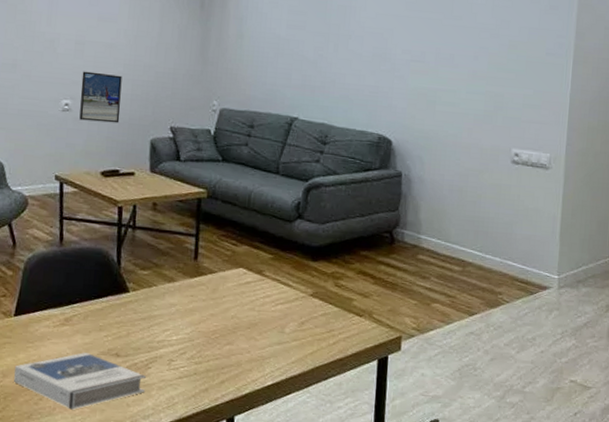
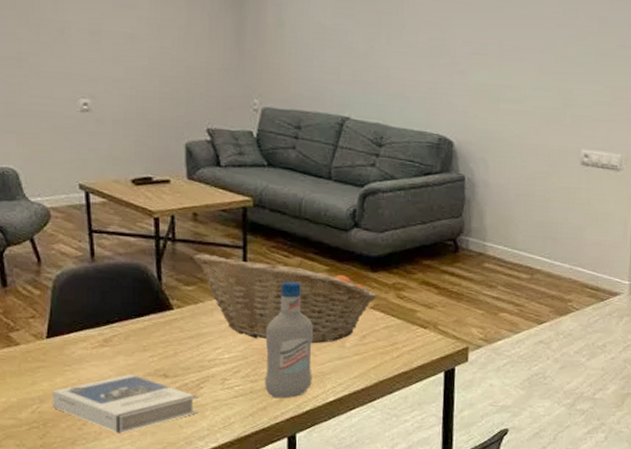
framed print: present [79,71,122,123] -> none [100,65,149,125]
fruit basket: none [150,240,317,329] -> present [193,253,378,344]
bottle: none [208,268,256,381] -> present [265,281,314,399]

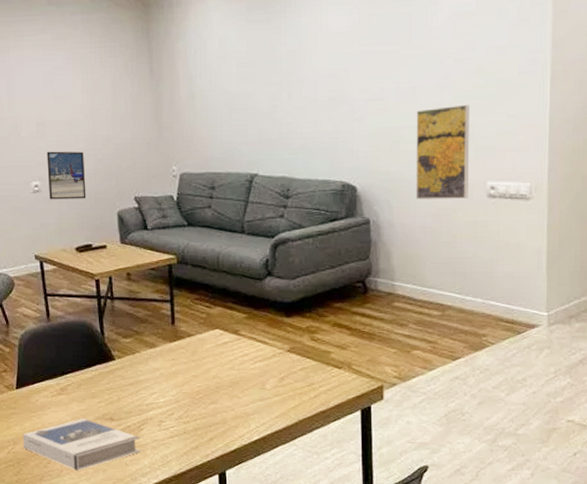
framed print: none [100,65,149,125] -> present [46,151,87,200]
fruit basket: present [193,253,378,344] -> none [129,308,293,387]
bottle: present [265,281,314,399] -> none [194,329,237,438]
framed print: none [512,70,569,164] -> present [416,104,469,200]

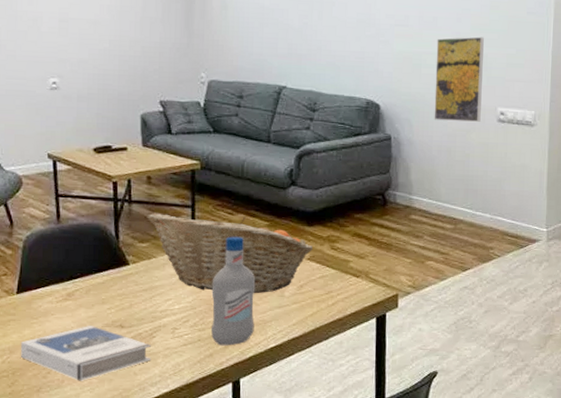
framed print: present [46,151,87,200] -> none [67,49,109,100]
fruit basket: none [129,308,293,387] -> present [147,212,314,294]
bottle: none [194,329,237,438] -> present [211,236,256,346]

